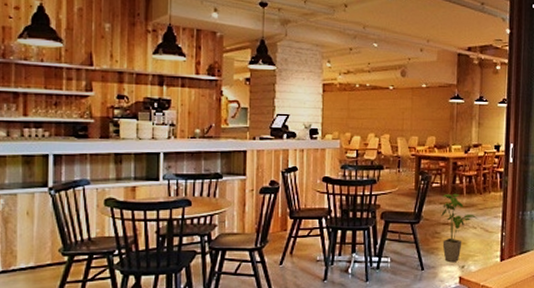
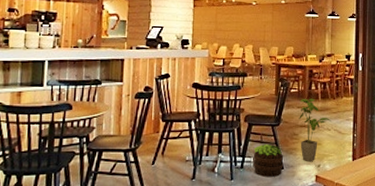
potted plant: none [390,244,424,278] -> present [253,144,284,177]

